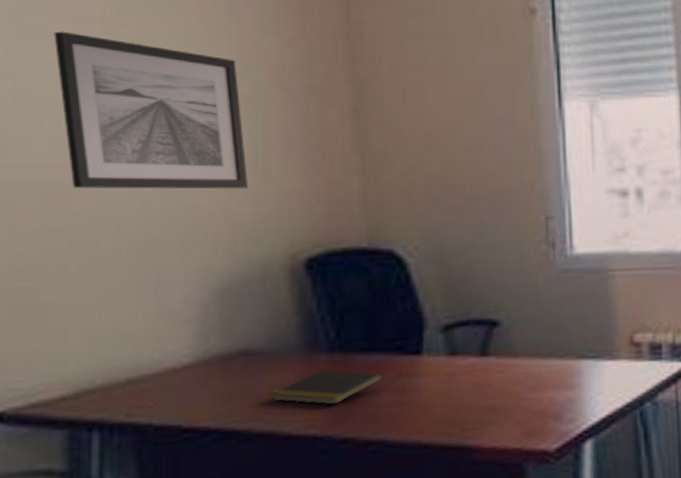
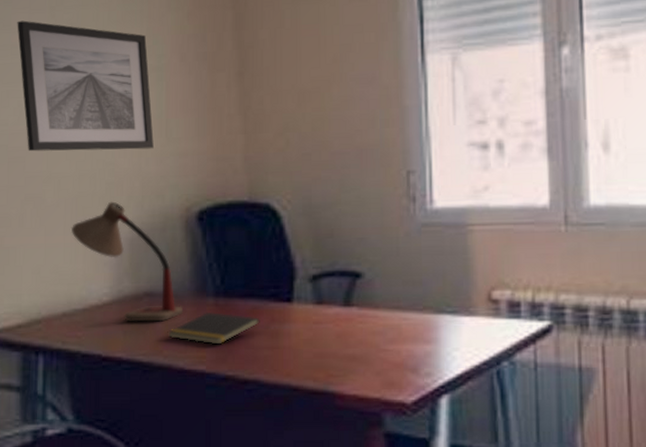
desk lamp: none [136,248,290,385] -> present [71,201,184,322]

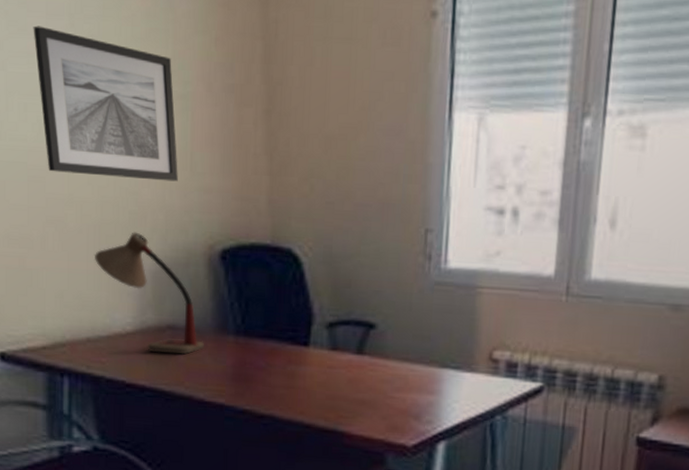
notepad: present [167,311,260,345] -> none [189,348,278,381]

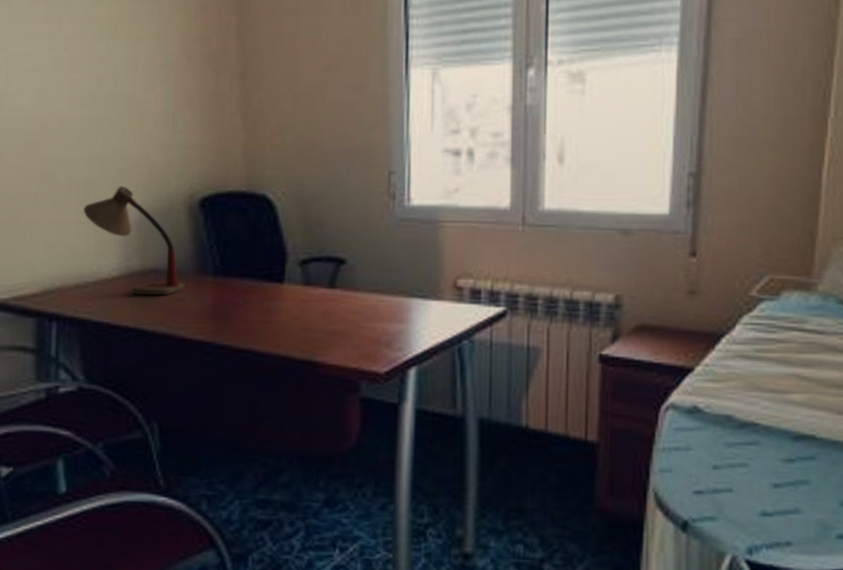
wall art: present [33,25,178,182] -> none [33,12,161,140]

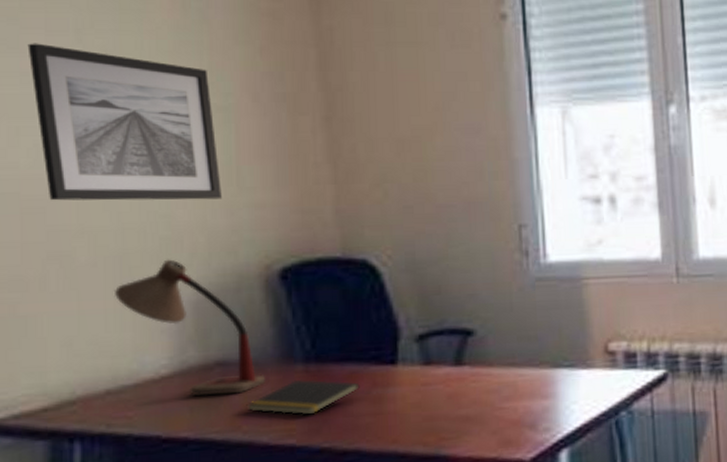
wall art: none [33,12,161,140] -> present [27,43,222,201]
notepad: none [170,288,254,318] -> present [246,379,360,415]

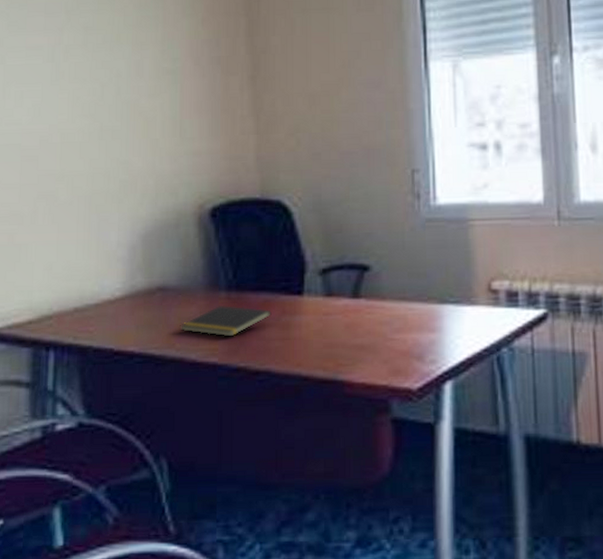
wall art: present [27,43,222,201] -> none [32,23,168,150]
desk lamp: present [113,259,266,396] -> none [84,199,196,316]

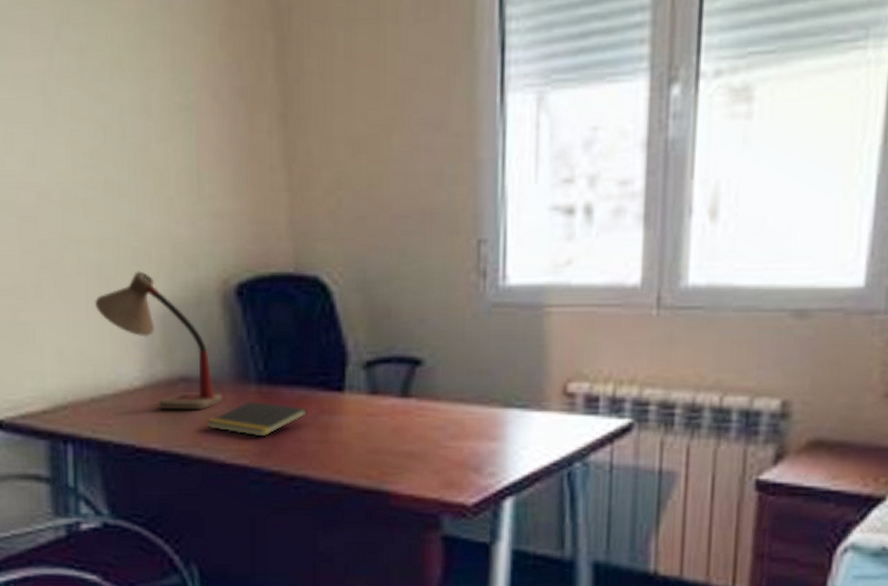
desk lamp: none [84,199,196,316] -> present [94,271,223,410]

